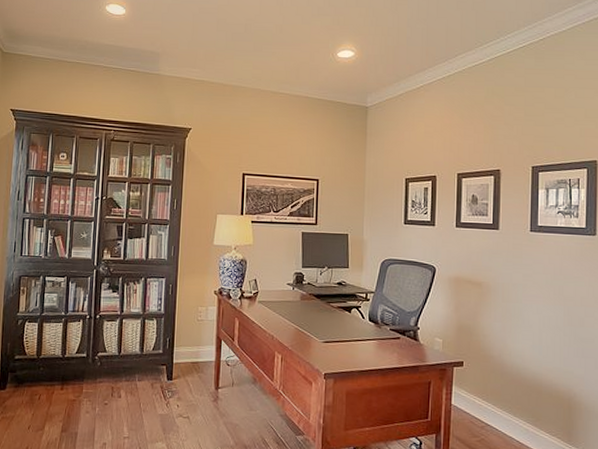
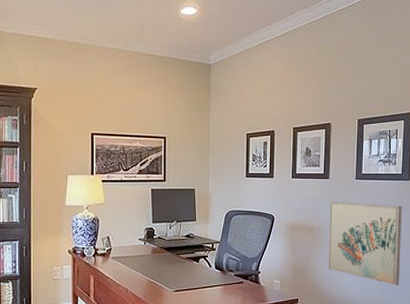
wall art: none [497,254,587,356] -> present [327,201,402,286]

